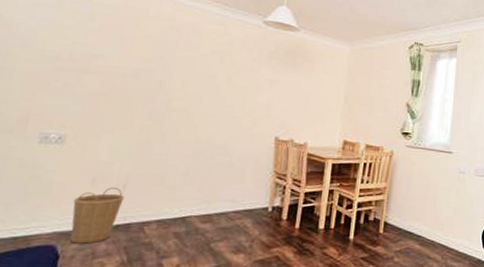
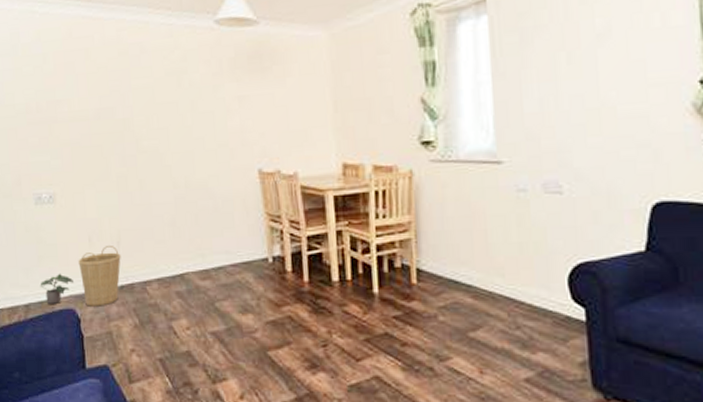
potted plant: none [18,210,64,241] -> present [40,273,75,305]

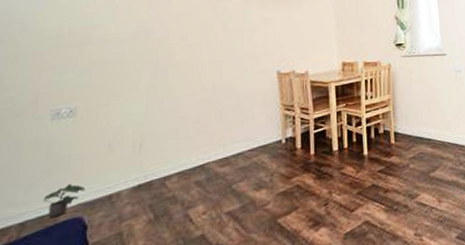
basket: present [78,244,121,307] -> none [93,148,142,212]

